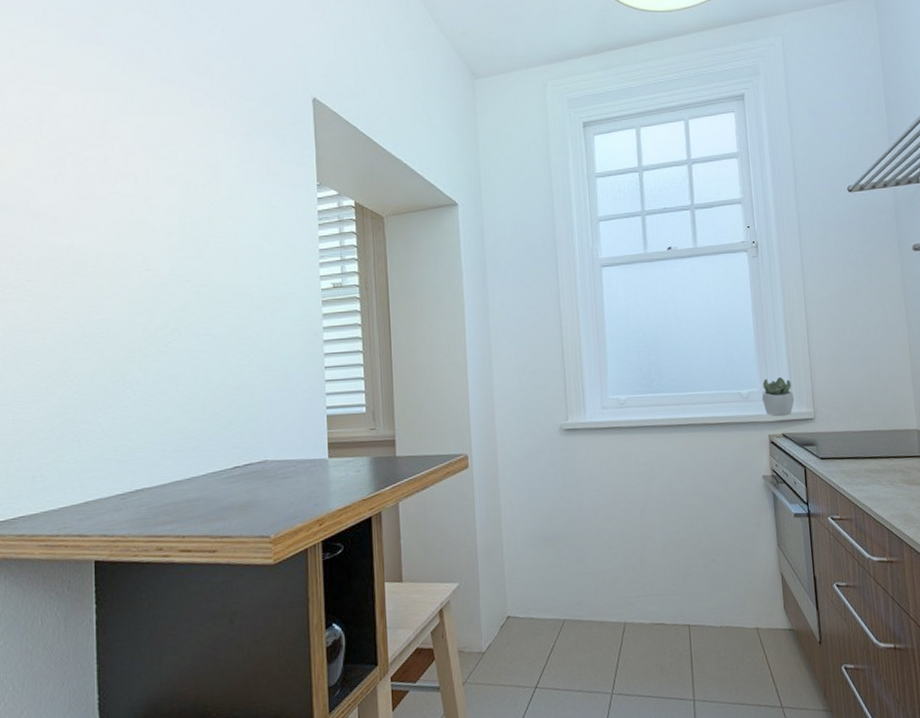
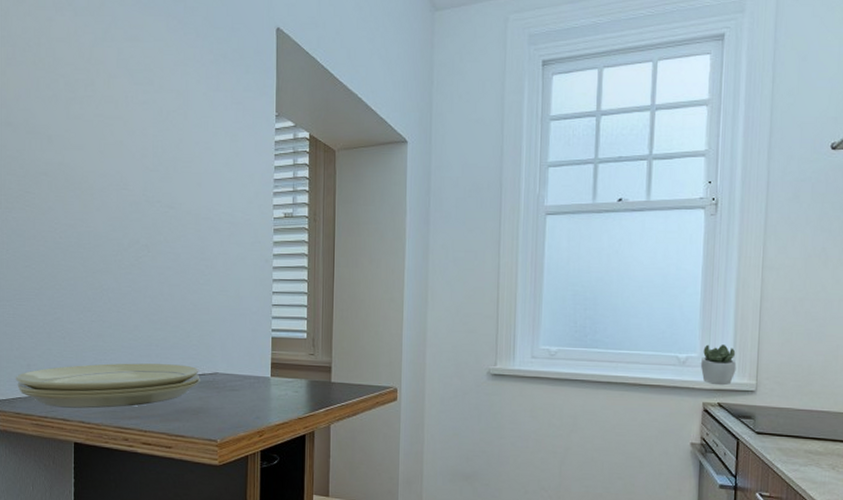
plate: none [16,456,248,523] -> present [15,363,201,409]

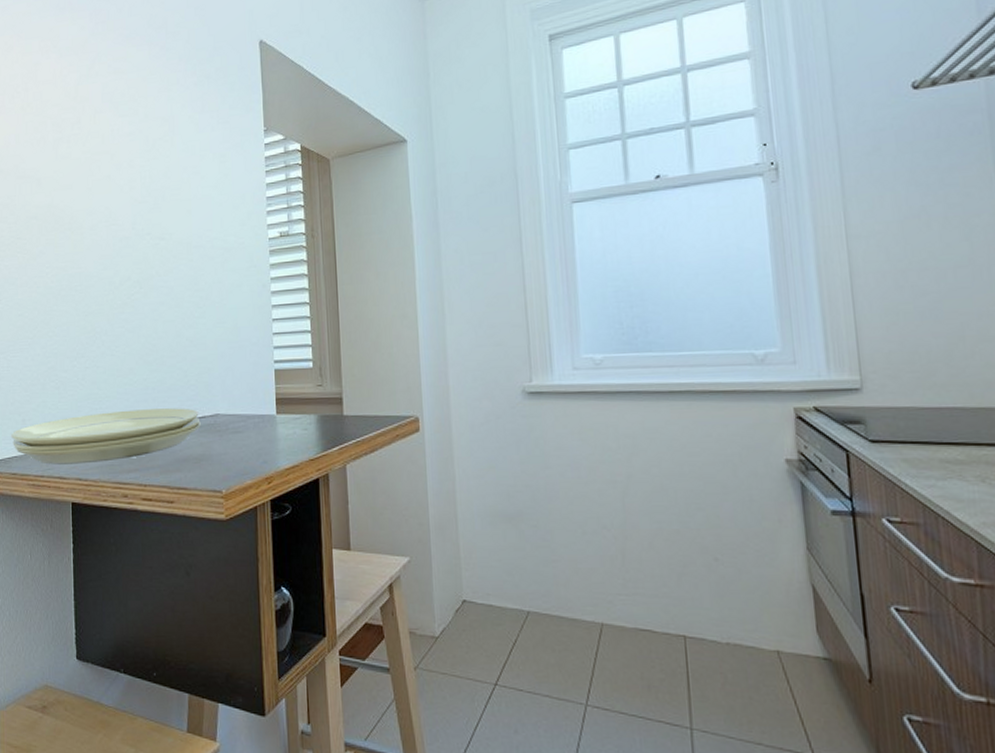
succulent plant: present [700,344,737,386] -> none [783,335,832,385]

